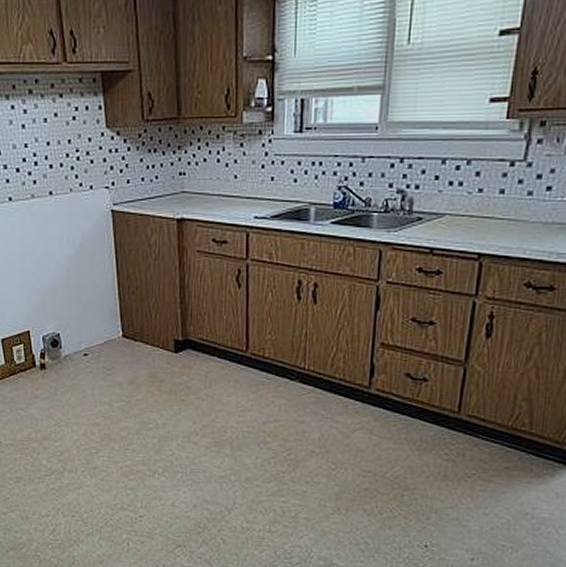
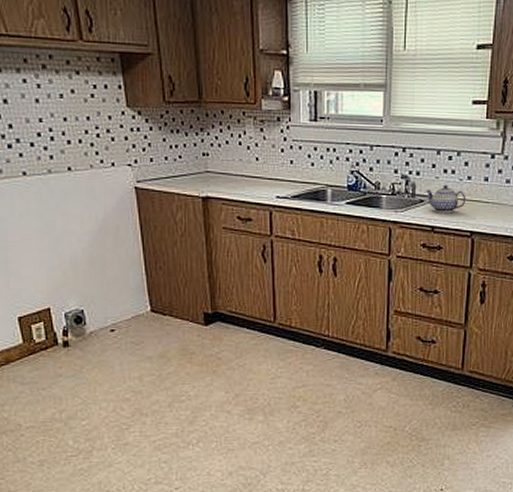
teapot: none [425,198,476,233] -> present [425,184,467,213]

